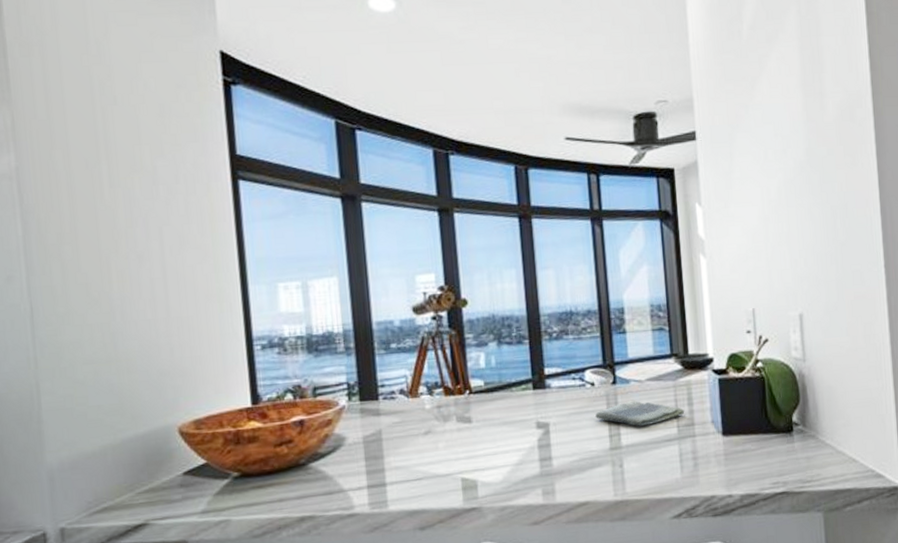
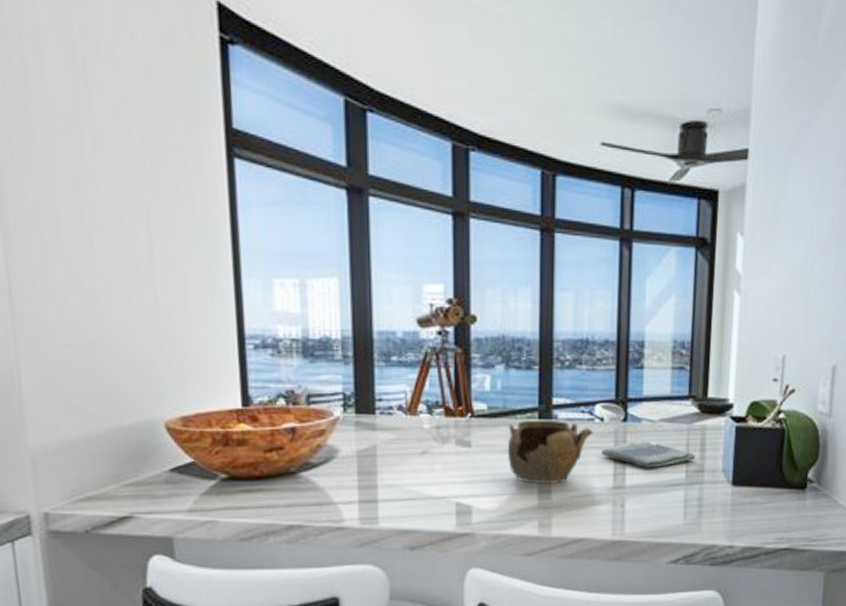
teapot: none [505,388,586,453] -> present [507,420,593,485]

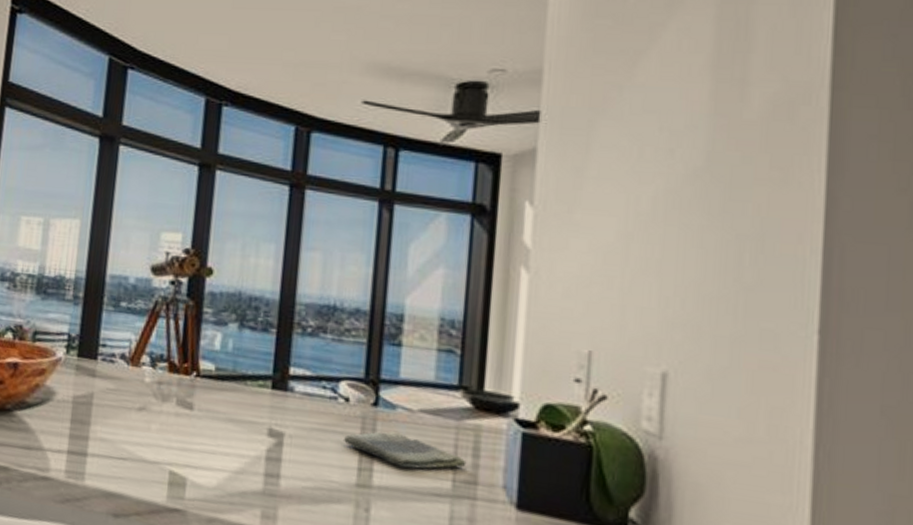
teapot: present [507,420,593,485] -> none [232,388,336,469]

